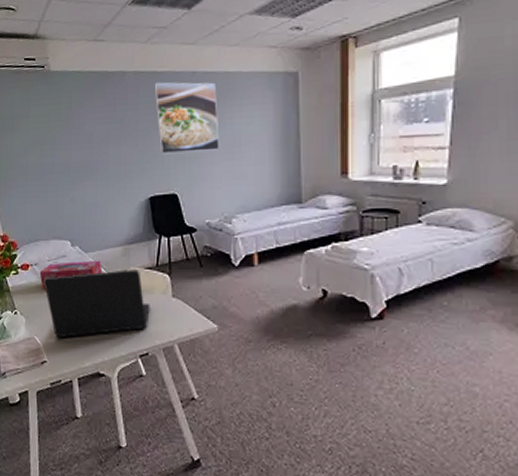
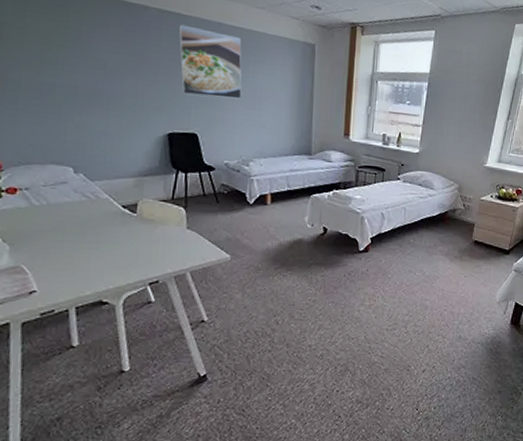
tissue box: present [39,260,103,290] -> none [30,188,111,216]
laptop: present [43,269,150,339] -> none [35,200,163,267]

